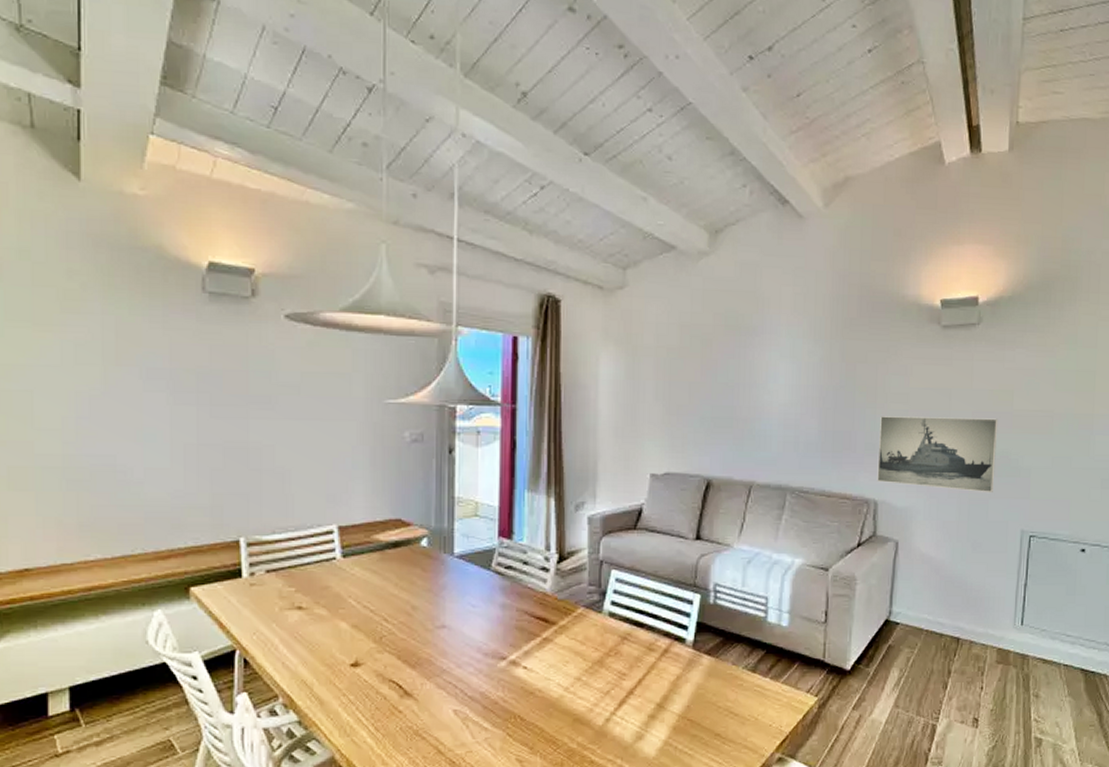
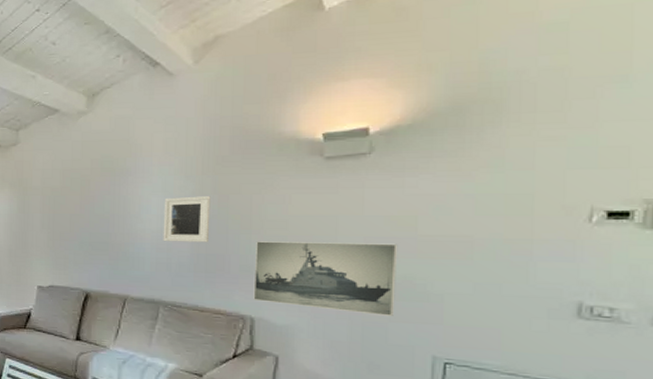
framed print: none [791,363,839,418] -> present [163,196,211,243]

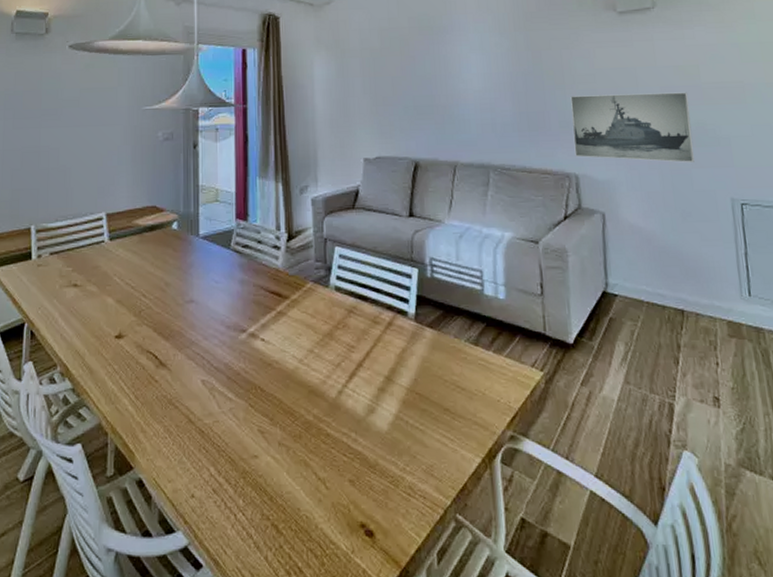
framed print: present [163,196,211,243] -> none [482,52,528,101]

